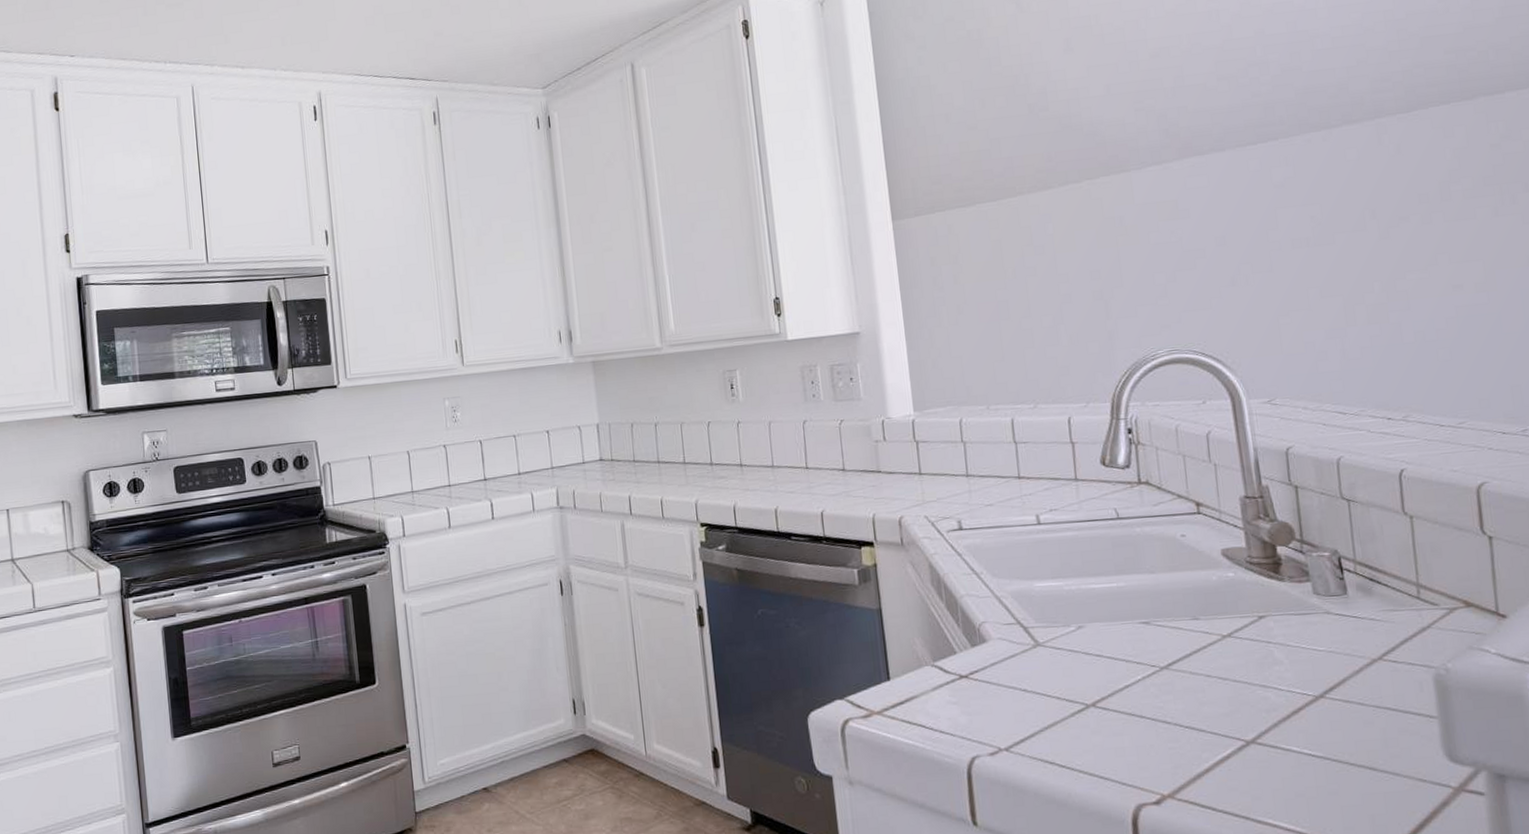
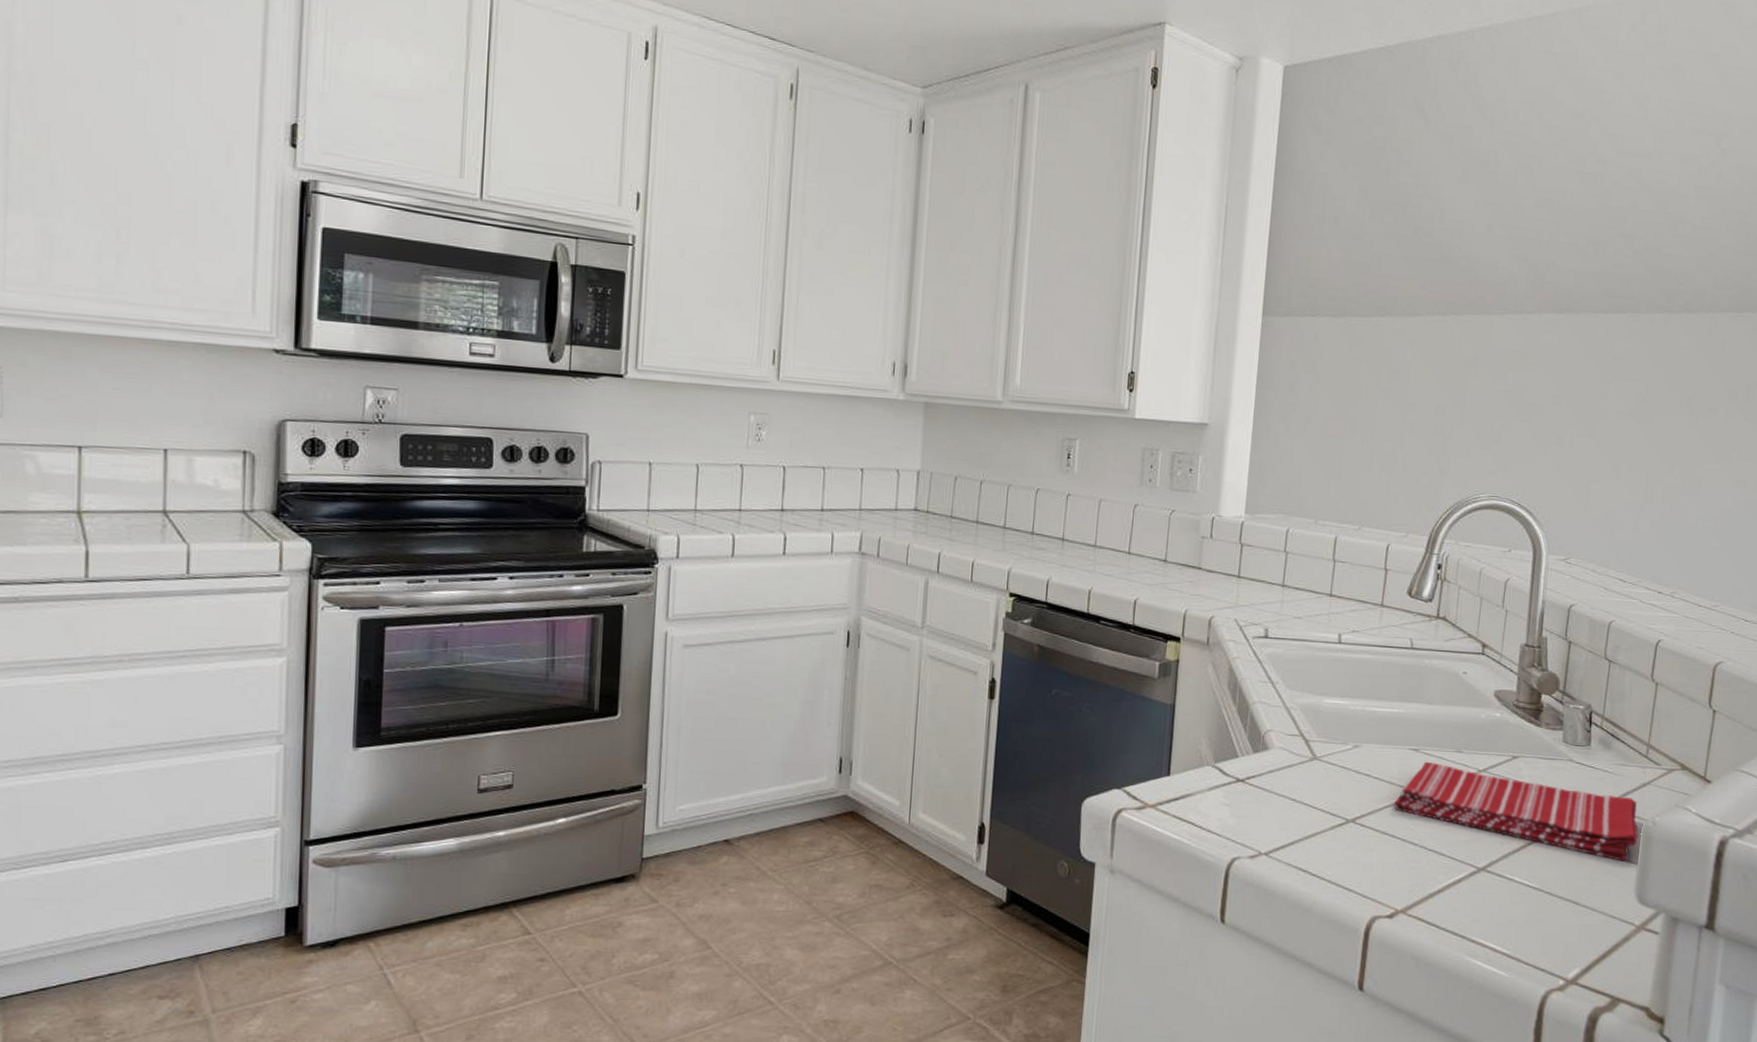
dish towel: none [1133,633,1432,717] -> present [1393,761,1639,861]

